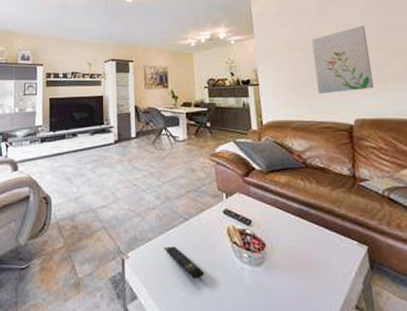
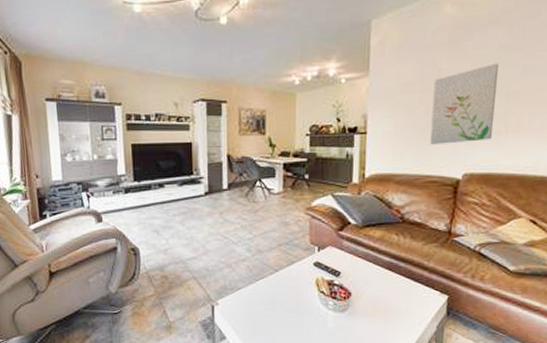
remote control: present [164,246,205,279] -> none [253,295,291,323]

